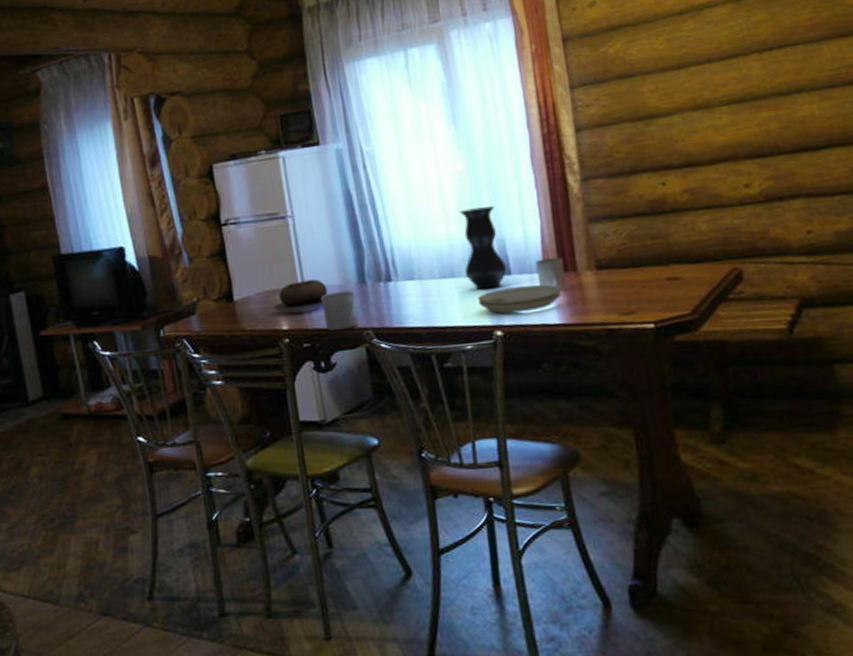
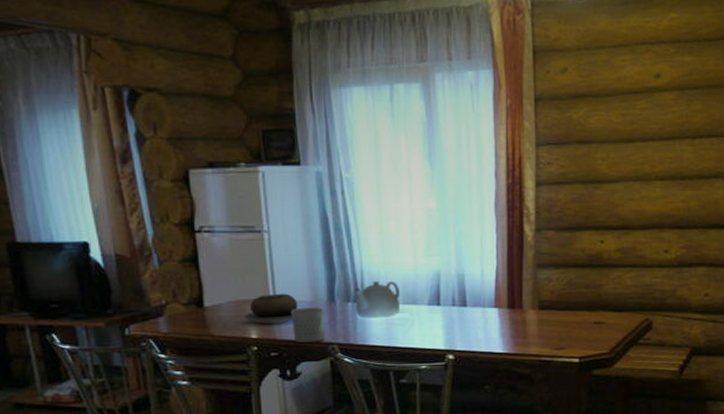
teapot: none [385,255,436,299] -> present [354,280,401,319]
vase: present [459,206,507,290] -> none [426,244,464,318]
plate: present [477,284,562,314] -> none [435,317,507,341]
cup: present [535,257,568,293] -> none [488,296,513,327]

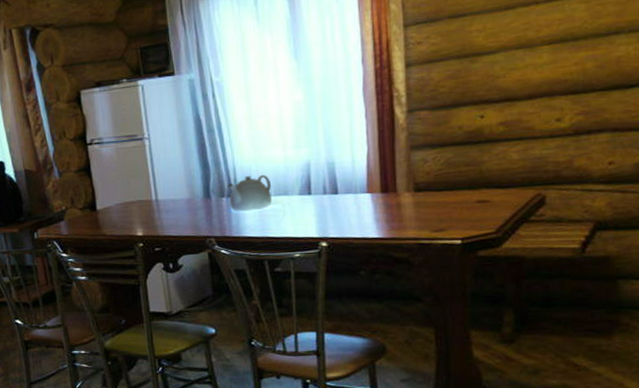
bread: present [244,293,298,325] -> none [131,193,177,223]
mug: present [291,307,325,342] -> none [171,204,203,238]

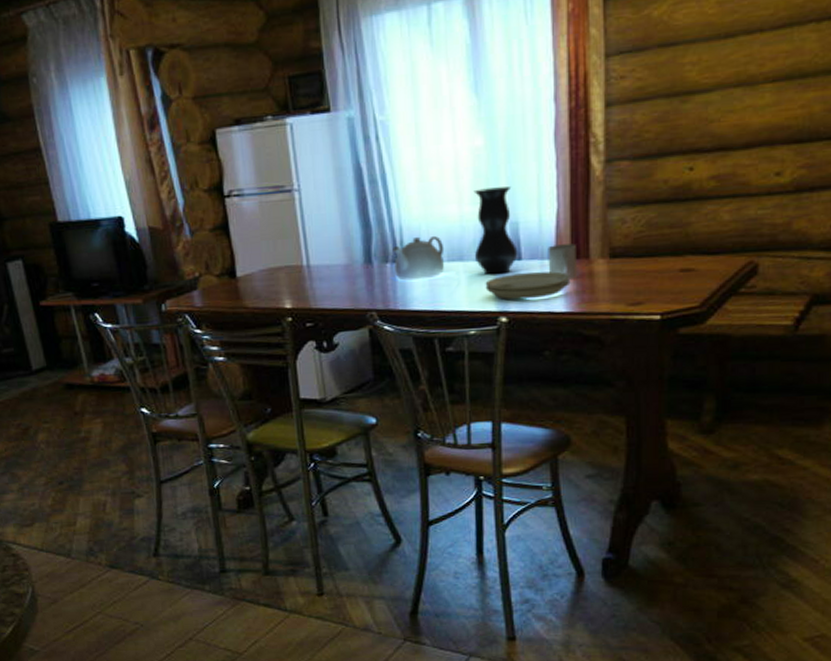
vase: none [295,133,335,207] -> present [473,186,518,275]
plate: none [307,203,381,228] -> present [485,271,571,300]
cup: none [360,180,387,211] -> present [548,243,578,281]

